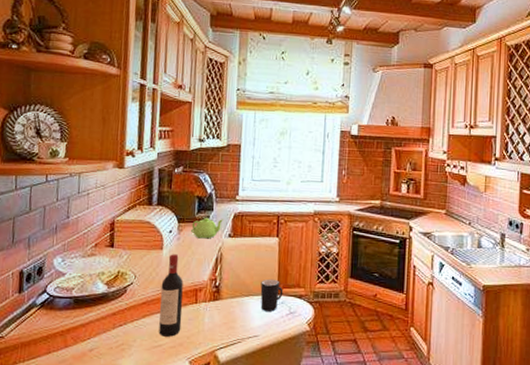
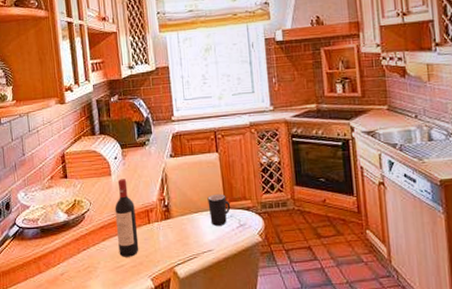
teapot: present [191,217,224,239] -> none [134,140,164,162]

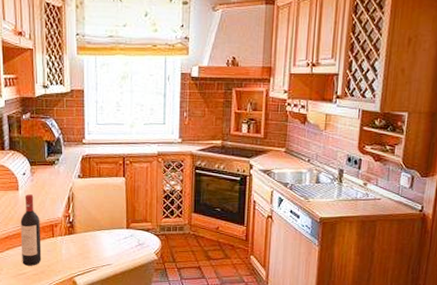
mug: present [207,193,231,226] -> none [111,215,132,243]

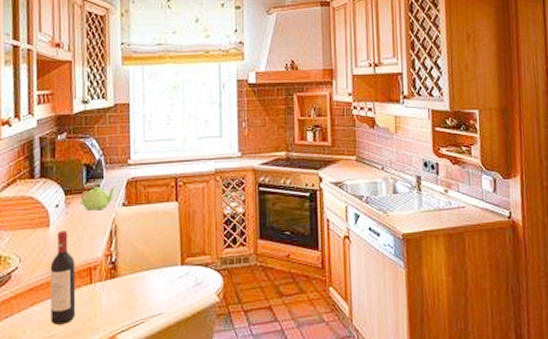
teapot: none [43,160,73,180] -> present [80,186,116,211]

